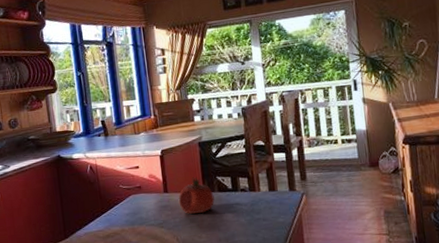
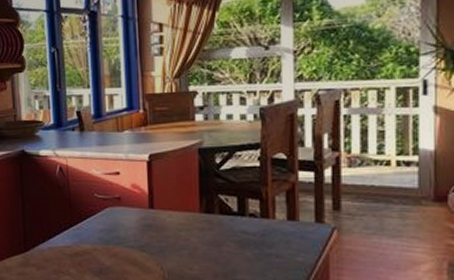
fruit: present [178,177,215,214] -> none [166,192,214,240]

